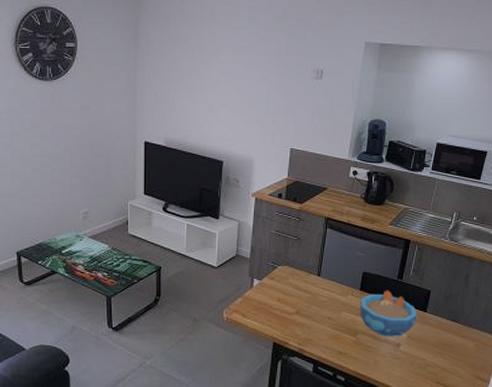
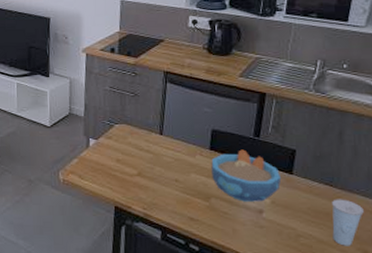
cup: none [454,333,479,373] -> present [332,199,364,246]

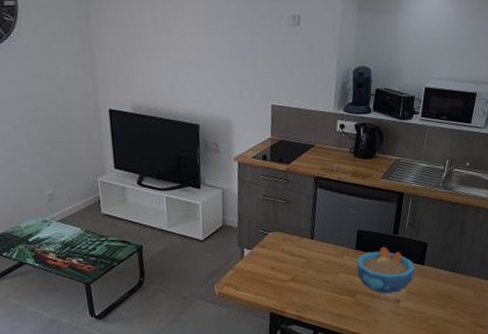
cup: present [332,199,364,246] -> none [454,282,478,322]

